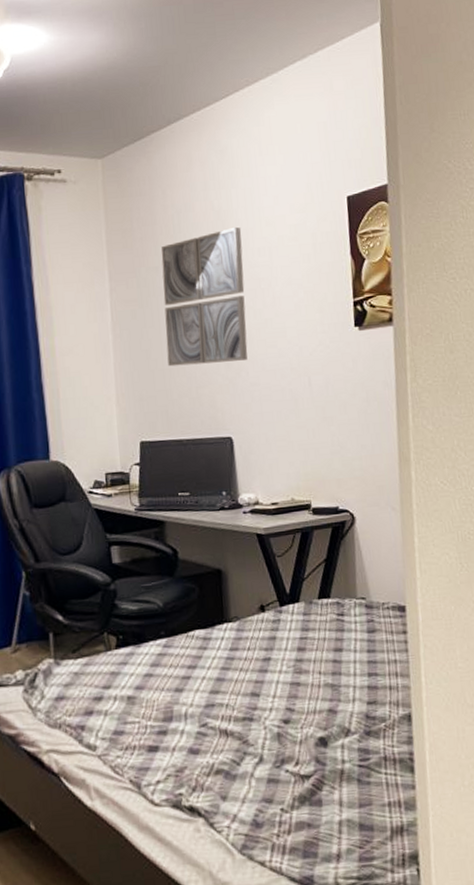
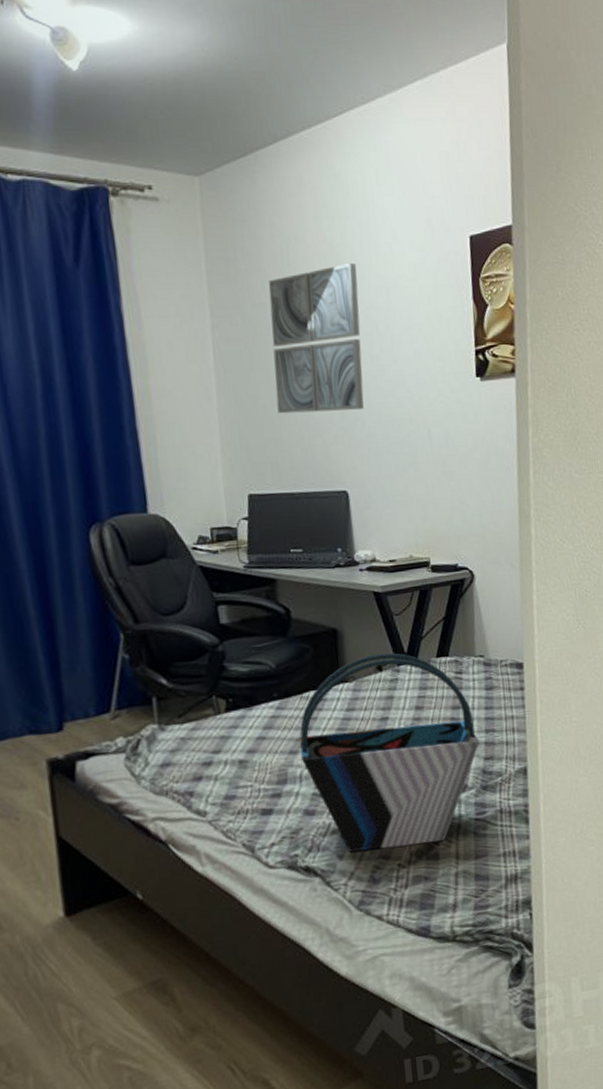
tote bag: none [185,593,363,794] -> present [299,653,481,852]

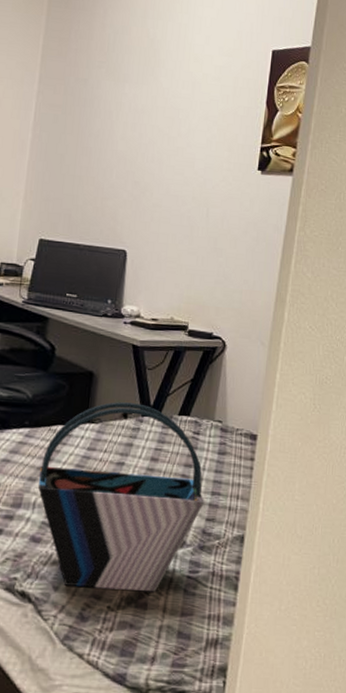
wall art: present [268,262,364,414] -> none [79,57,171,182]

